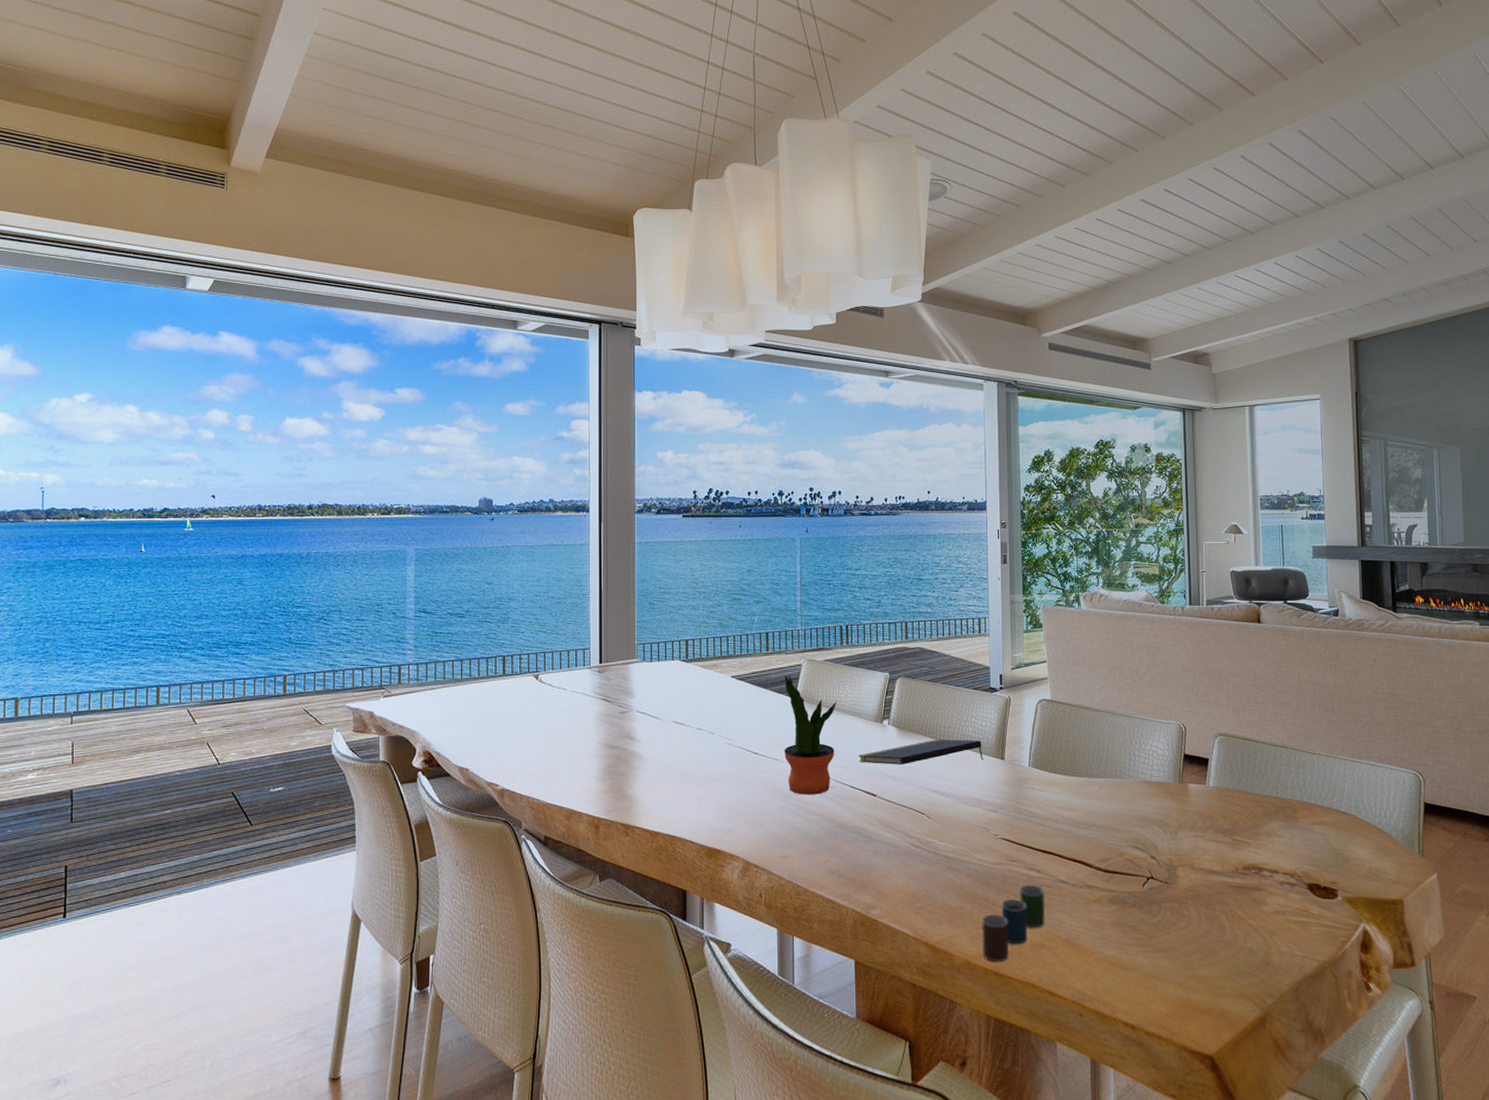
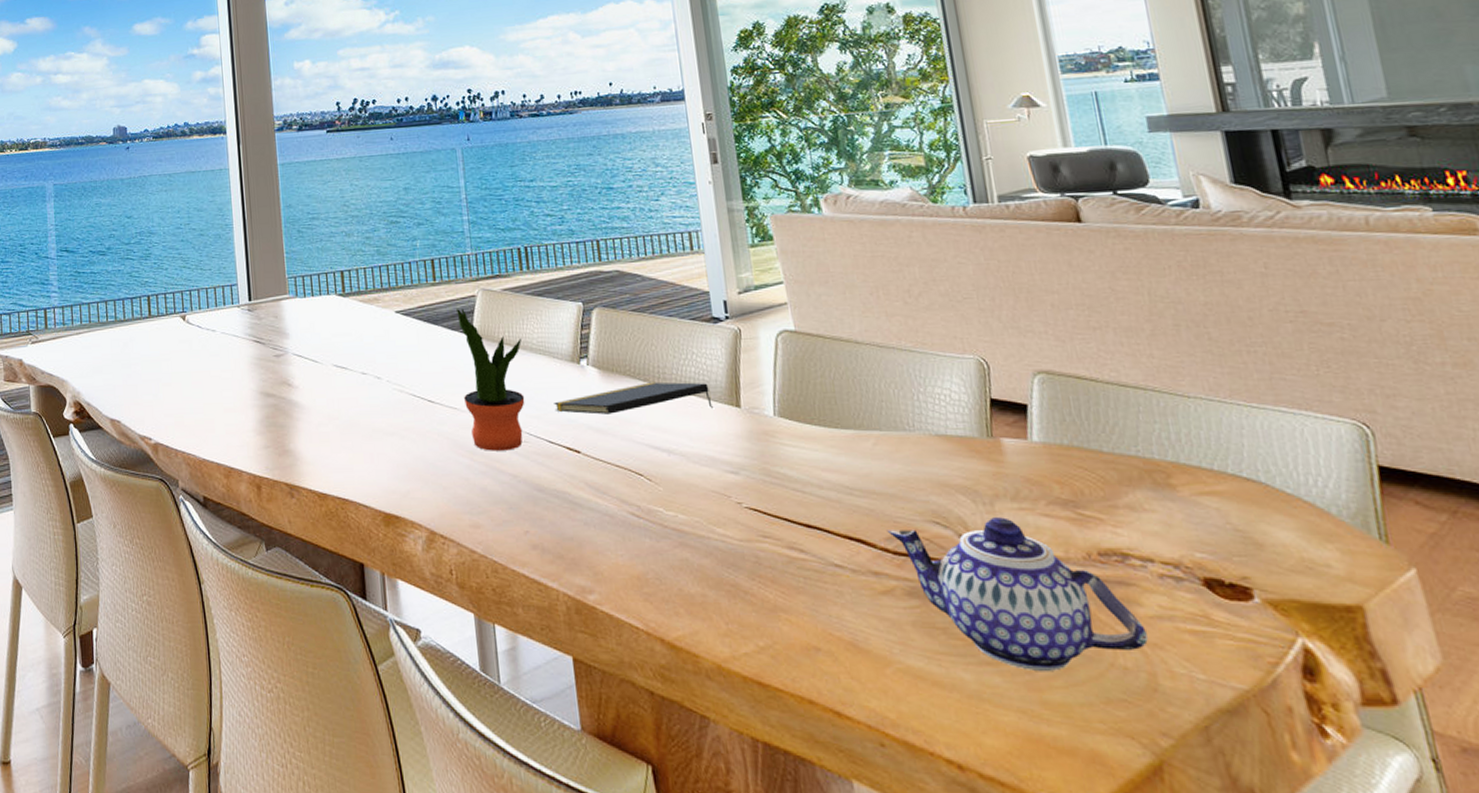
cup: present [982,884,1046,962] -> none [732,568,819,669]
teapot: none [1101,843,1268,954] -> present [886,517,1148,671]

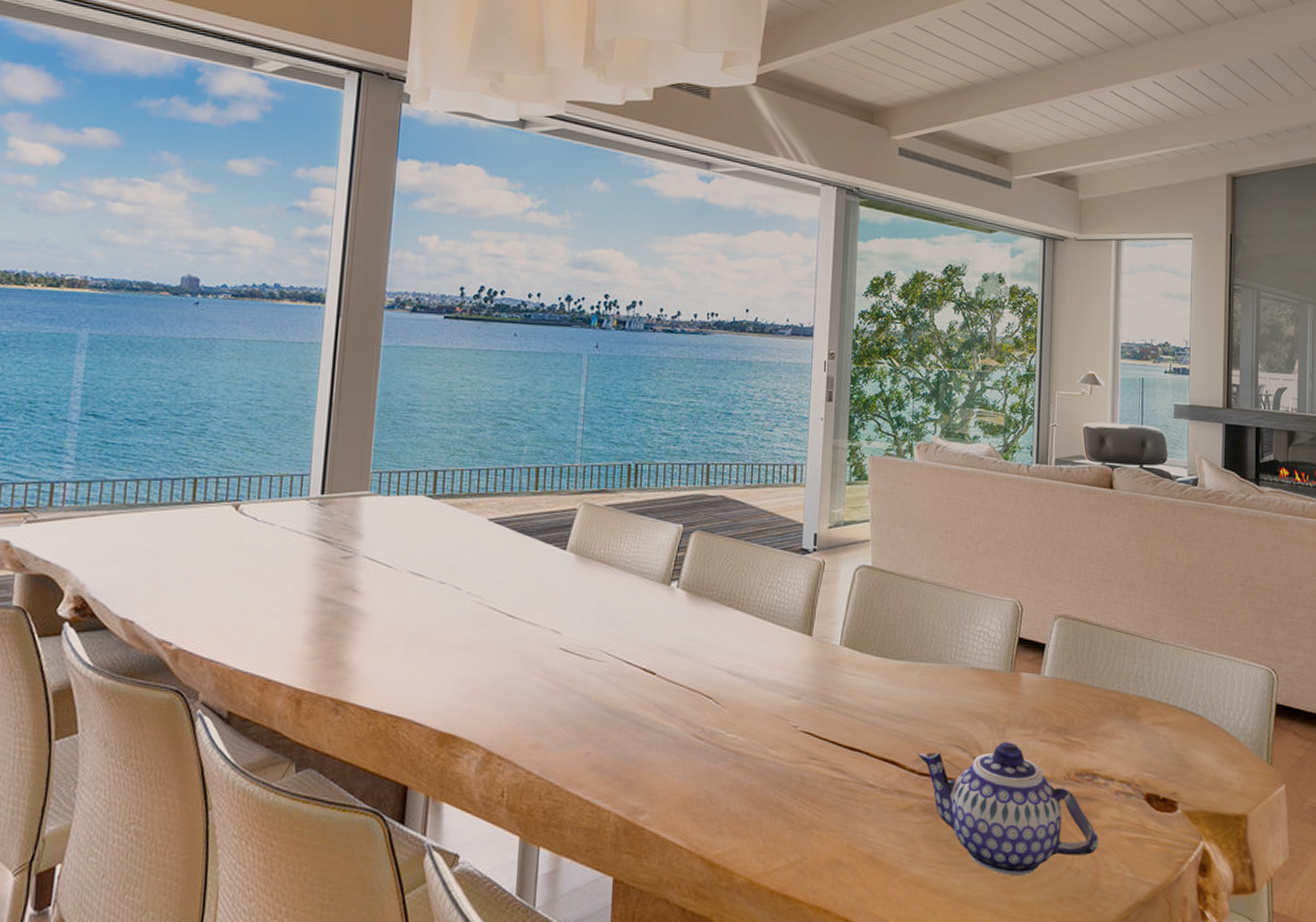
potted plant: present [456,309,525,451] -> none [546,521,618,670]
notepad: present [554,382,713,415] -> none [637,607,788,637]

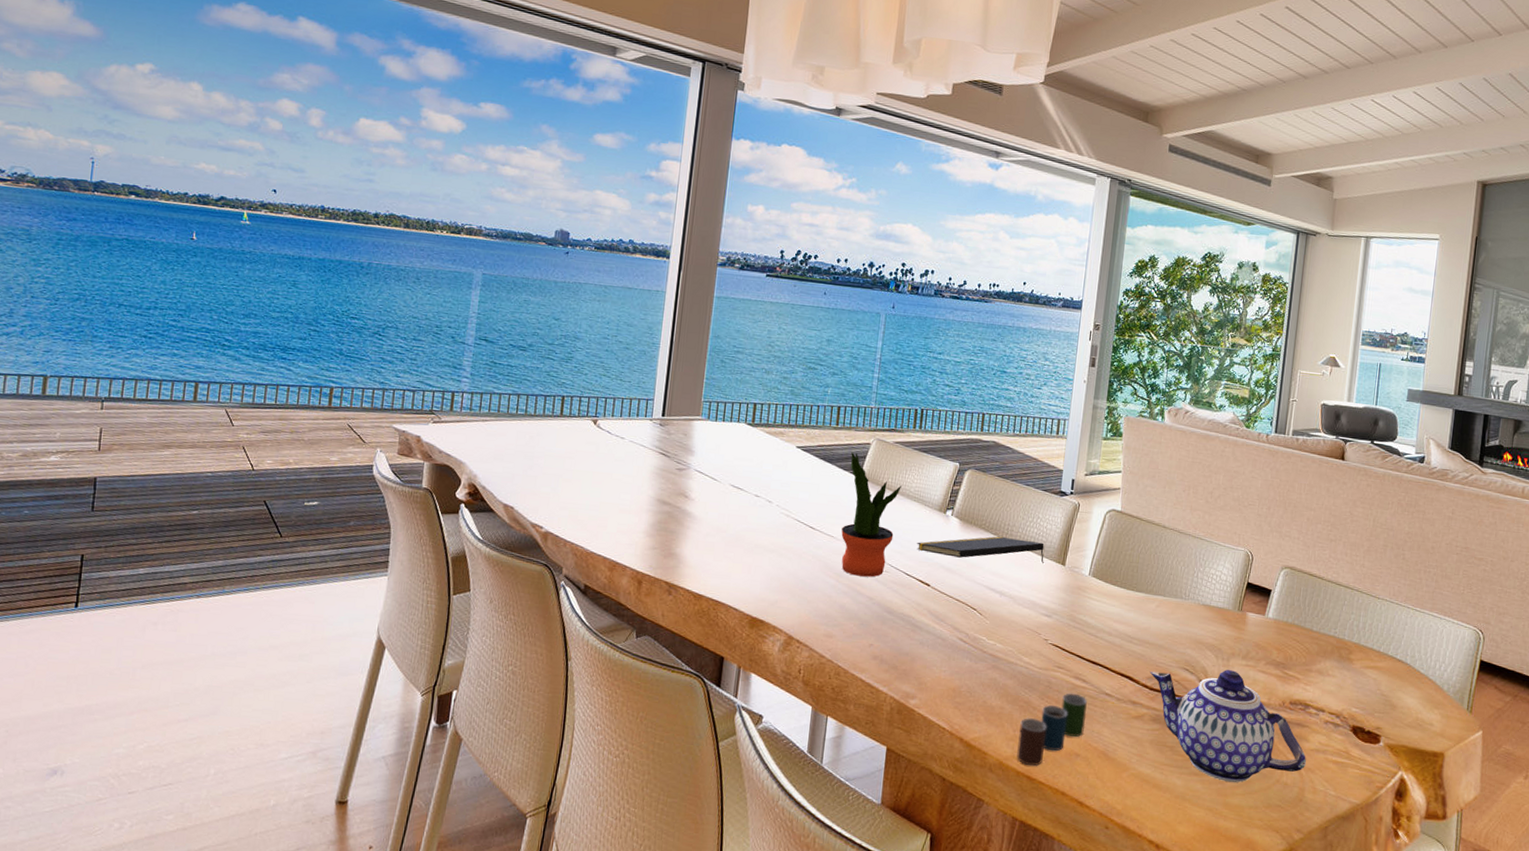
potted plant: none [546,521,618,670] -> present [841,453,903,577]
notepad: none [637,607,788,637] -> present [916,536,1045,564]
cup: none [769,788,848,882] -> present [1017,693,1087,767]

